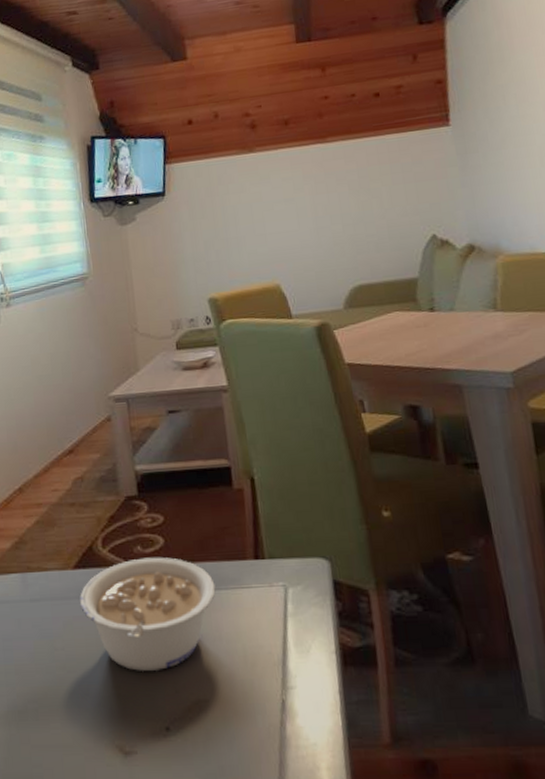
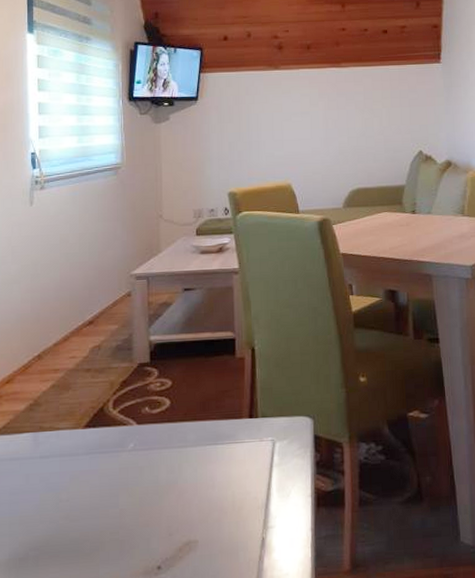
legume: present [79,557,216,672] -> none [87,416,213,518]

